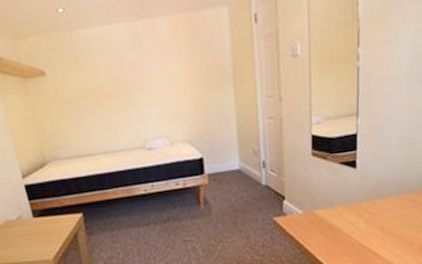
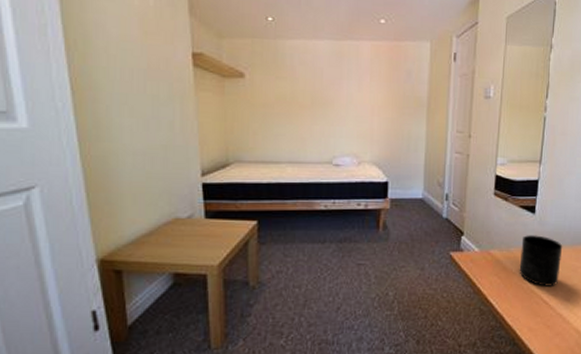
mug: none [344,189,388,239] -> present [519,235,563,287]

